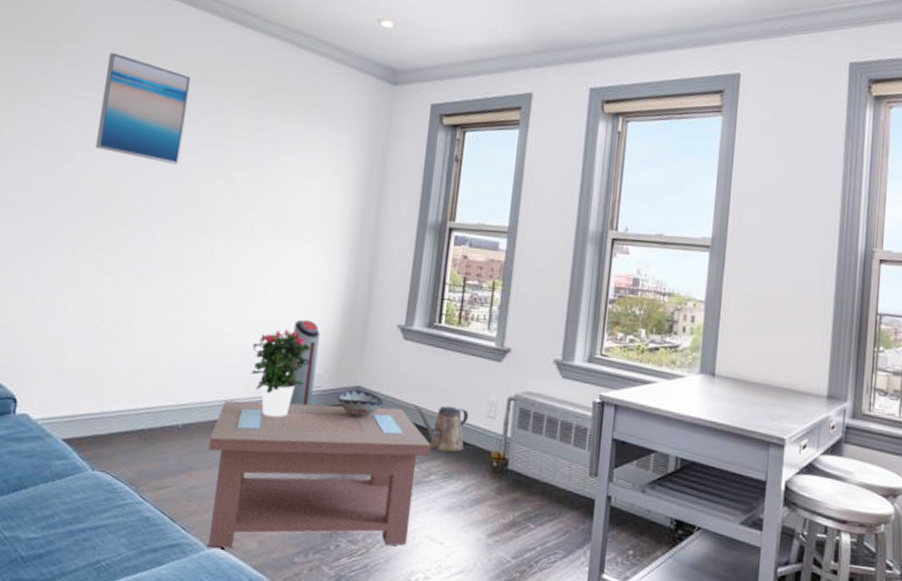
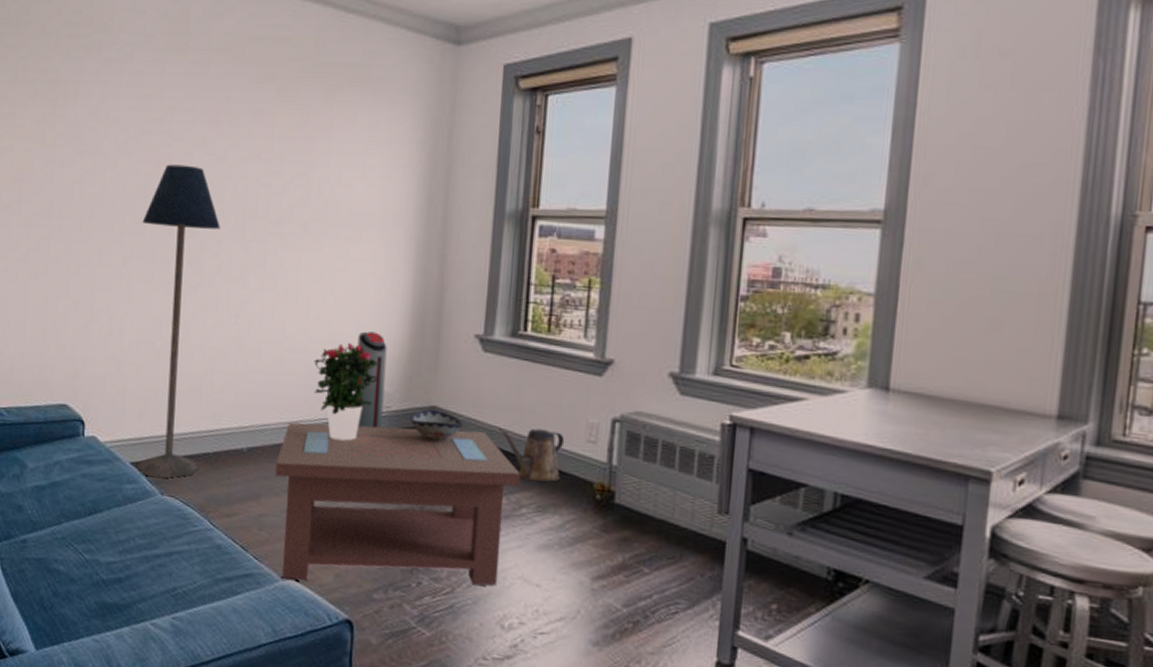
floor lamp: none [69,163,172,454] -> present [137,164,220,478]
wall art: present [95,52,191,165] -> none [137,40,229,162]

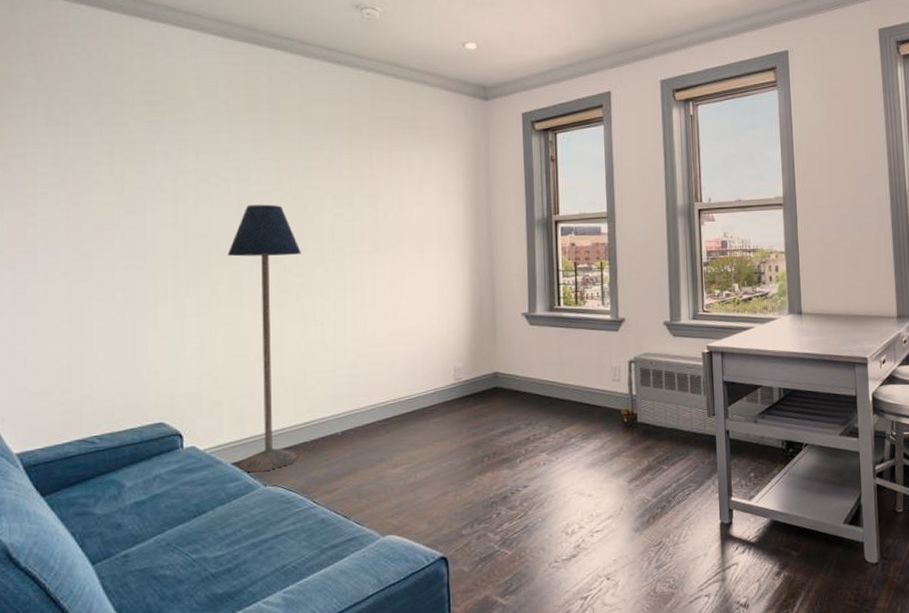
coffee table: present [275,422,520,586] -> none [368,386,568,536]
potted flower: present [313,342,382,441] -> none [393,332,451,412]
air purifier: present [357,331,387,429] -> none [429,321,456,398]
decorative bowl: present [410,409,464,442] -> none [478,375,520,399]
watering can: present [499,428,565,483] -> none [548,376,597,418]

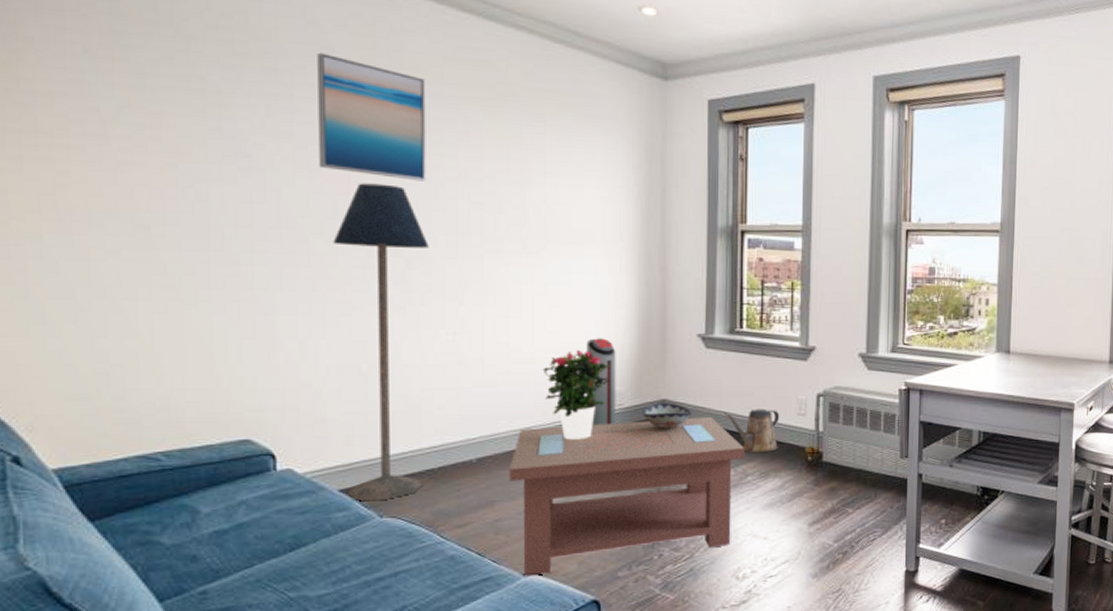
wall art: none [216,104,299,200] -> present [317,52,426,181]
coffee table: none [368,386,568,536] -> present [509,417,744,576]
potted flower: none [393,332,451,412] -> present [542,349,612,440]
air purifier: none [429,321,456,398] -> present [586,338,616,426]
decorative bowl: none [478,375,520,399] -> present [642,403,692,430]
watering can: none [548,376,597,418] -> present [724,409,780,454]

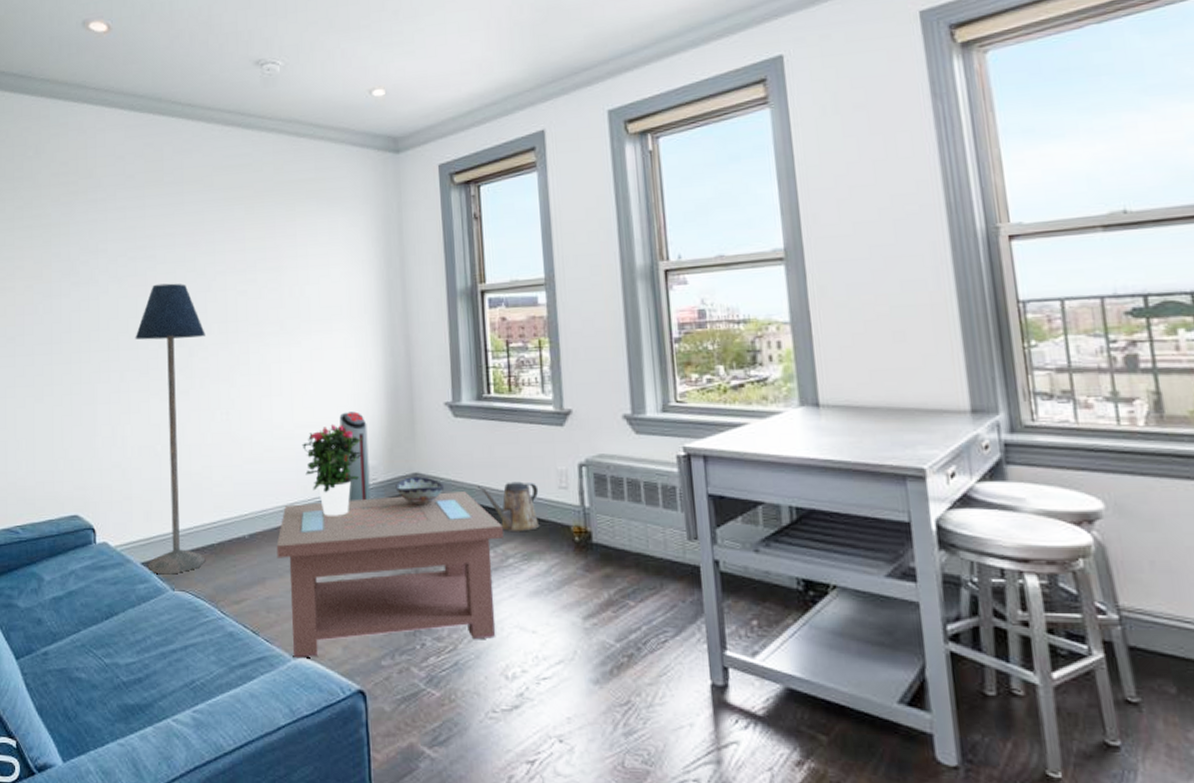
wall art: present [317,52,426,181] -> none [123,180,202,278]

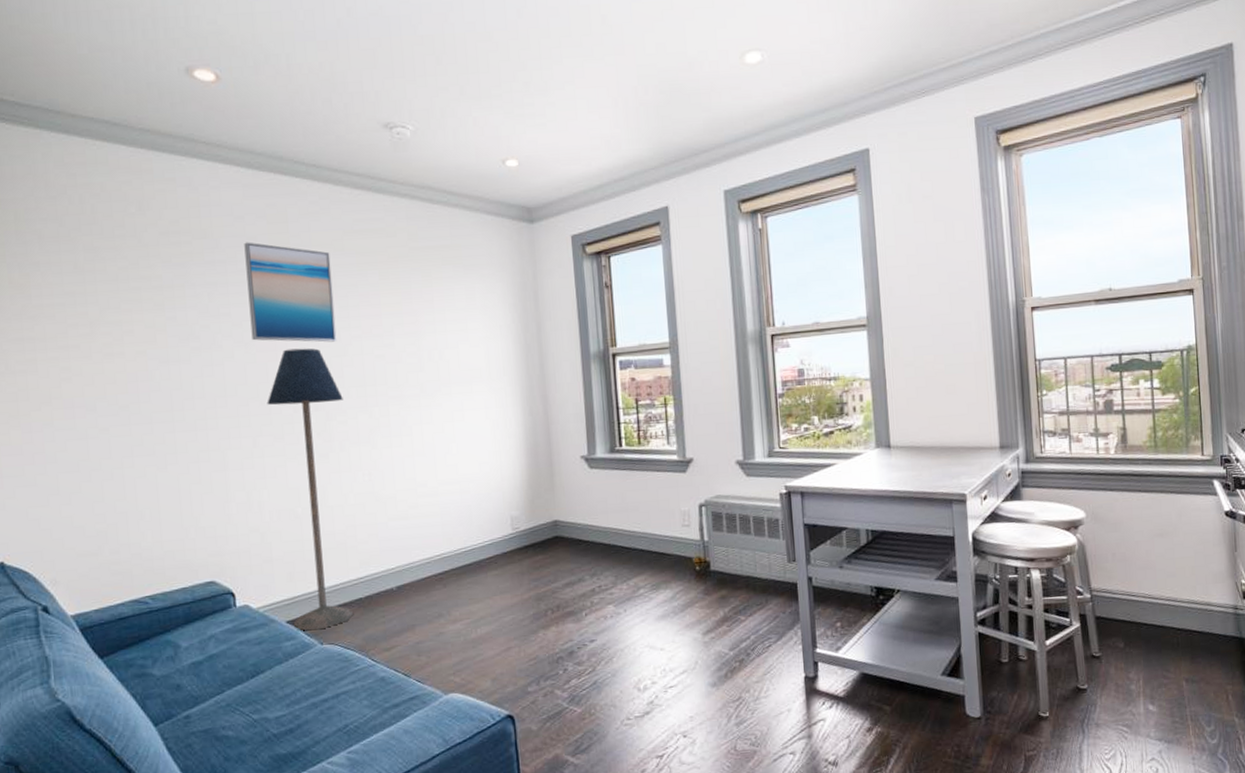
wall art: none [123,180,202,278] -> present [244,242,337,343]
coffee table: present [276,492,503,659] -> none [424,534,635,694]
potted flower: present [302,424,364,516] -> none [446,479,506,565]
air purifier: present [339,411,371,501] -> none [482,467,514,550]
decorative bowl: present [395,476,445,506] -> none [537,523,582,549]
watering can: present [478,481,540,532] -> none [612,522,666,567]

